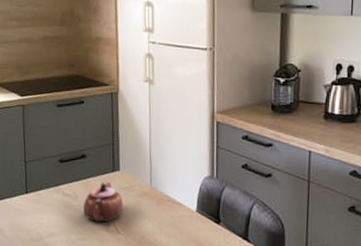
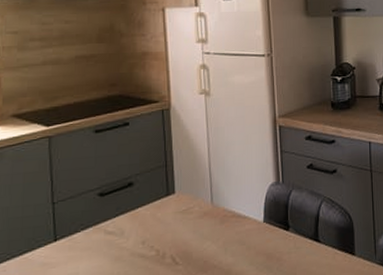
teapot: present [83,181,123,223] -> none [132,208,181,258]

